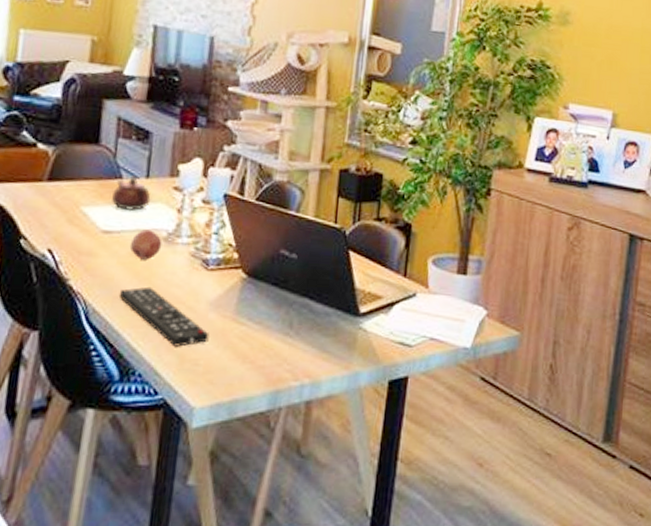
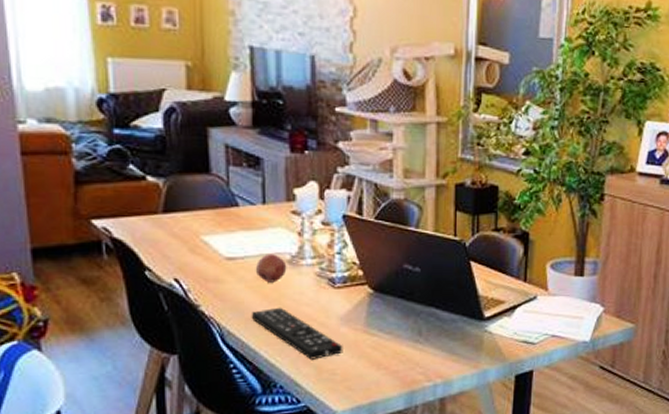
teapot: present [112,175,151,212] -> none [231,202,270,238]

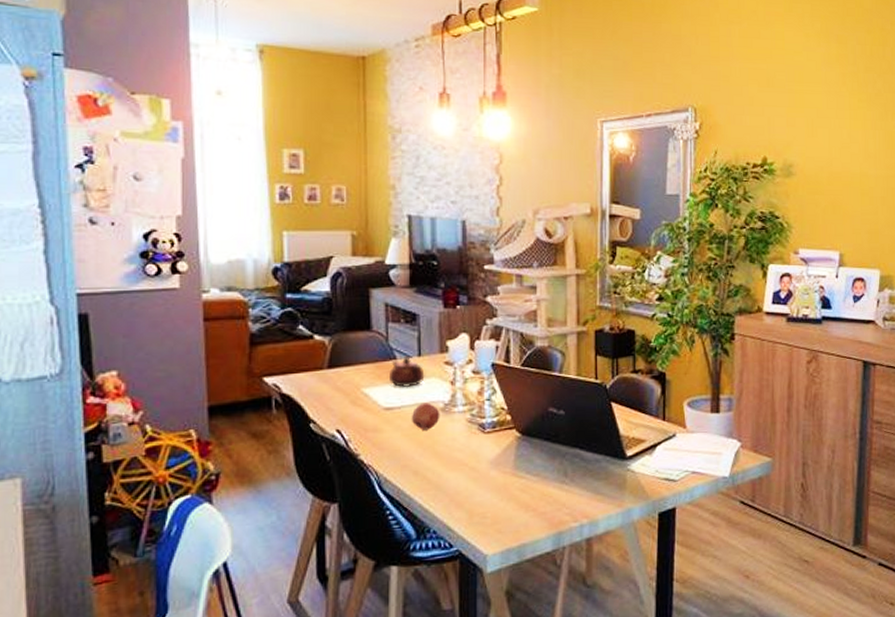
teapot: none [231,202,270,238] -> present [389,355,425,388]
remote control: present [251,307,343,360] -> none [406,453,493,504]

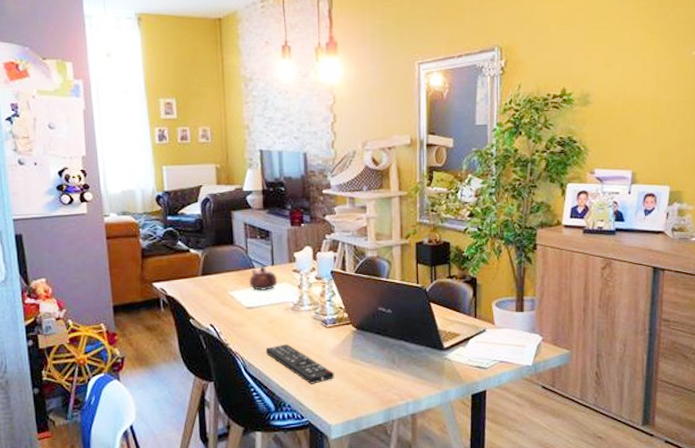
remote control: none [406,453,493,504] -> present [265,343,335,384]
fruit: present [411,403,440,430] -> none [267,303,291,325]

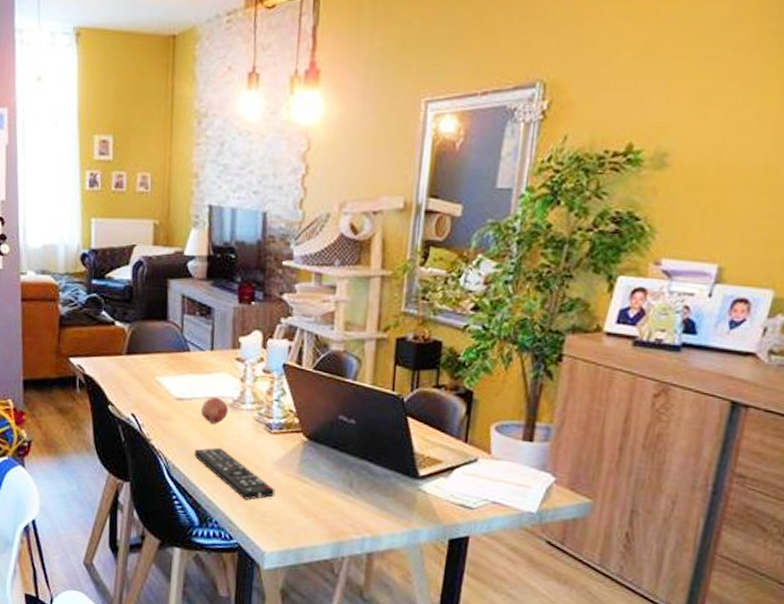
teapot: present [250,265,278,291] -> none [182,348,216,381]
fruit: none [267,303,291,325] -> present [200,397,229,424]

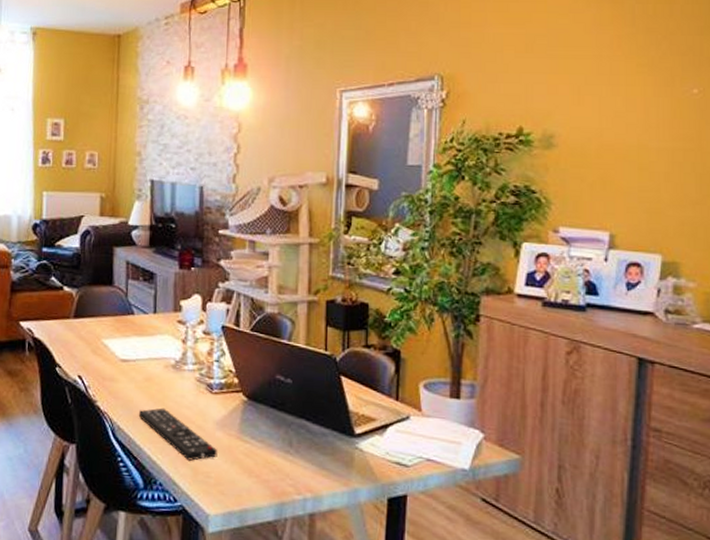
fruit: present [200,397,229,424] -> none [144,358,171,385]

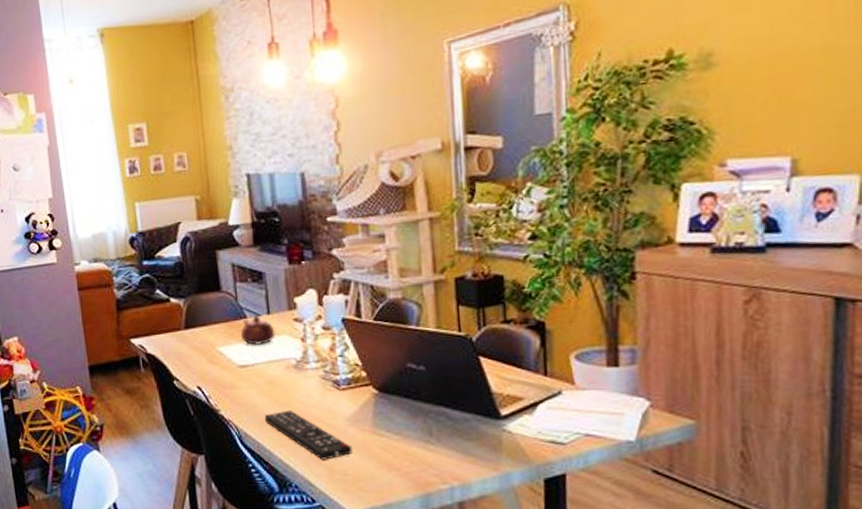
teapot: none [127,311,159,343] -> present [241,314,276,346]

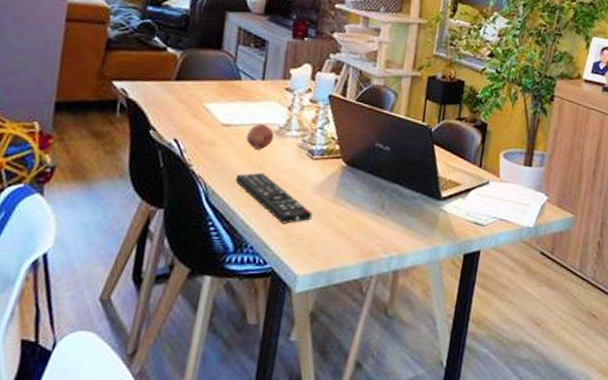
teapot: present [241,314,276,346] -> none [231,77,266,108]
fruit: none [265,360,294,387] -> present [245,123,274,150]

